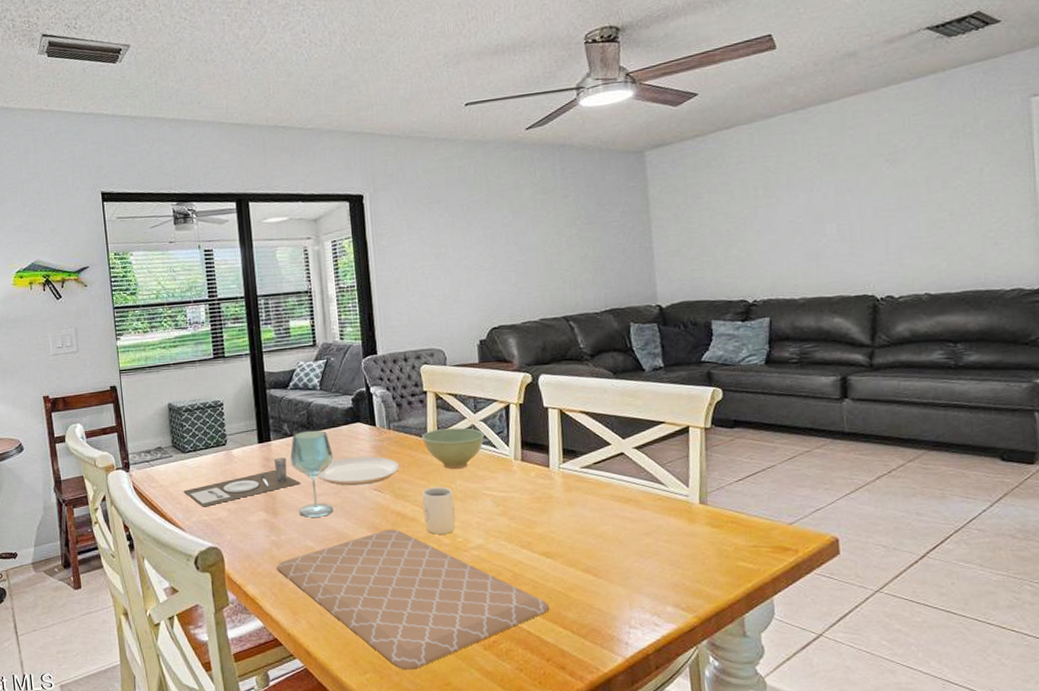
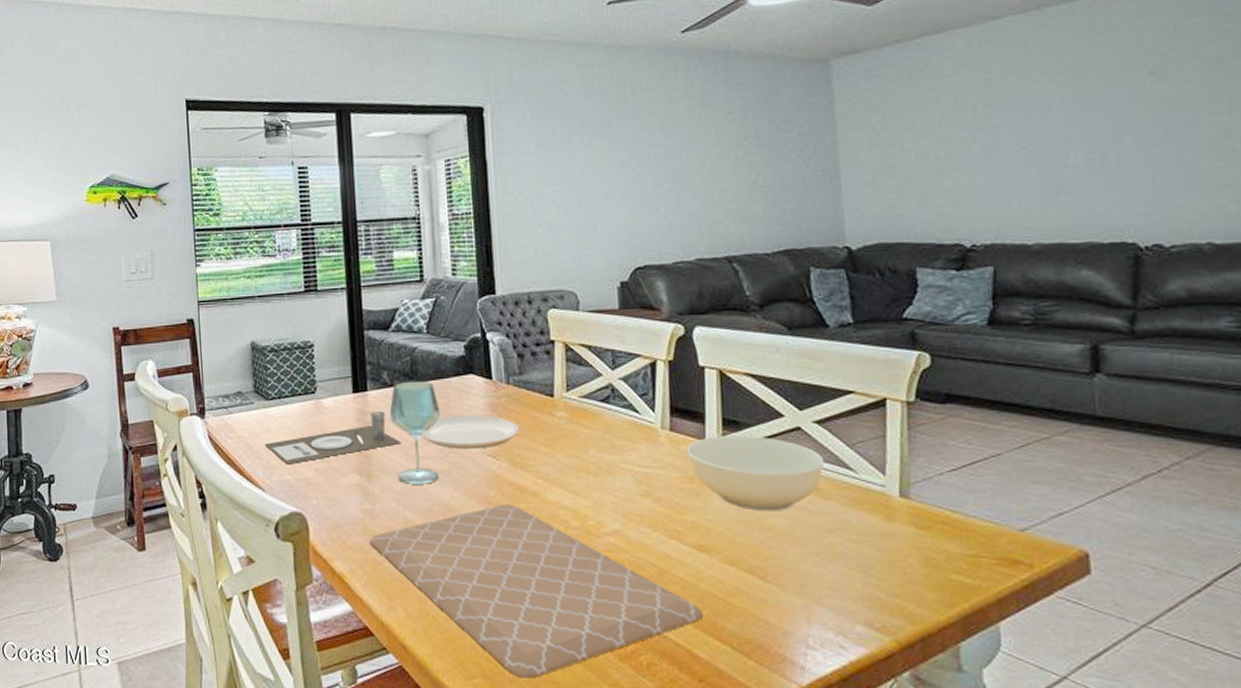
bowl: present [421,427,484,469] -> none [547,386,624,435]
mug: present [422,487,456,535] -> none [546,457,587,515]
bowl: none [535,461,643,522] -> present [686,435,825,511]

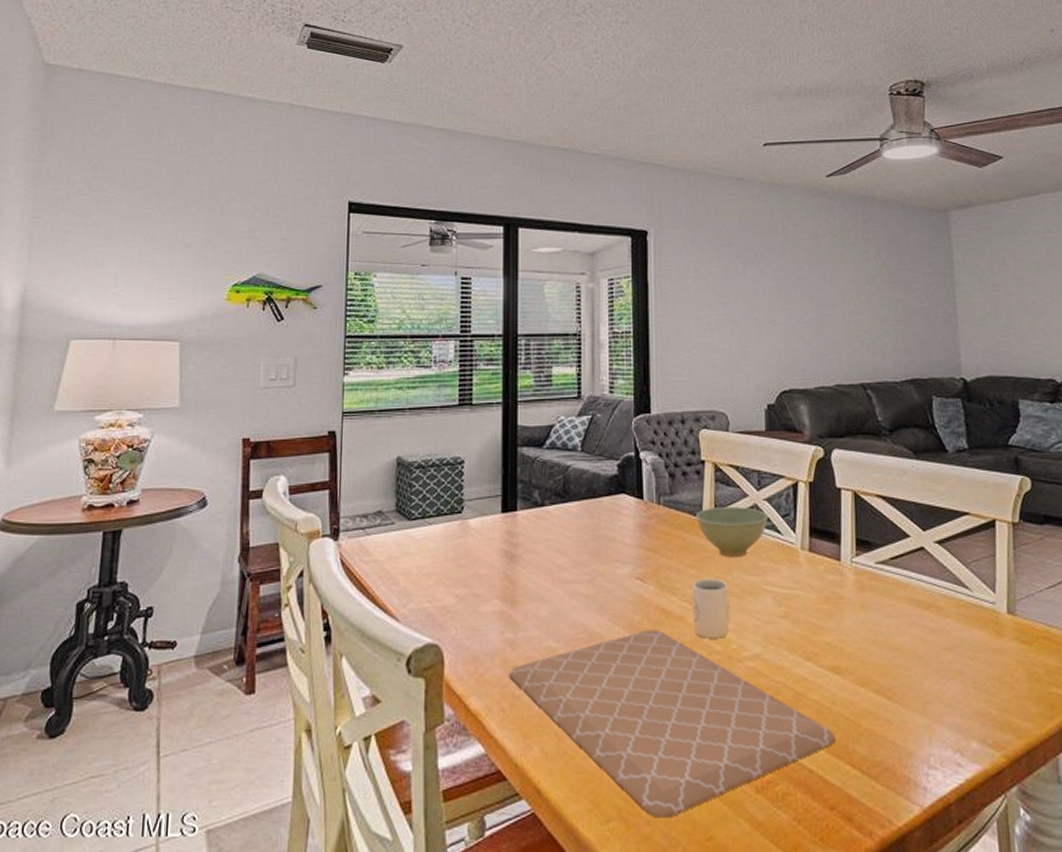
place setting: present [266,412,401,465] -> none [404,533,548,591]
wine glass: present [389,381,441,484] -> none [538,500,591,610]
plate: present [421,415,520,449] -> none [569,536,668,572]
mug: none [546,457,587,515] -> present [691,578,731,639]
bowl: none [547,386,624,435] -> present [695,507,768,557]
bowl: present [686,435,825,511] -> none [823,555,944,630]

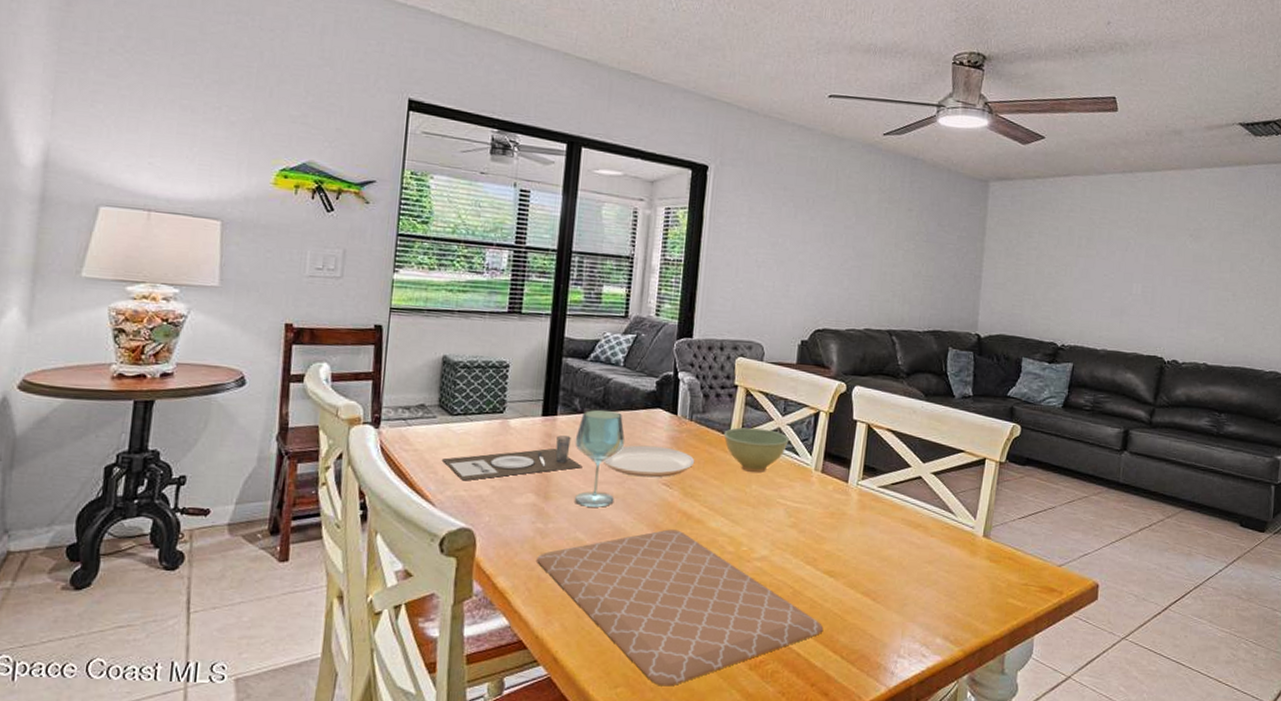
place setting: none [404,533,548,591] -> present [443,435,583,481]
wine glass: none [538,500,591,610] -> present [574,409,626,507]
plate: none [569,536,668,572] -> present [603,445,695,478]
mug: present [691,578,731,639] -> none [710,489,746,541]

